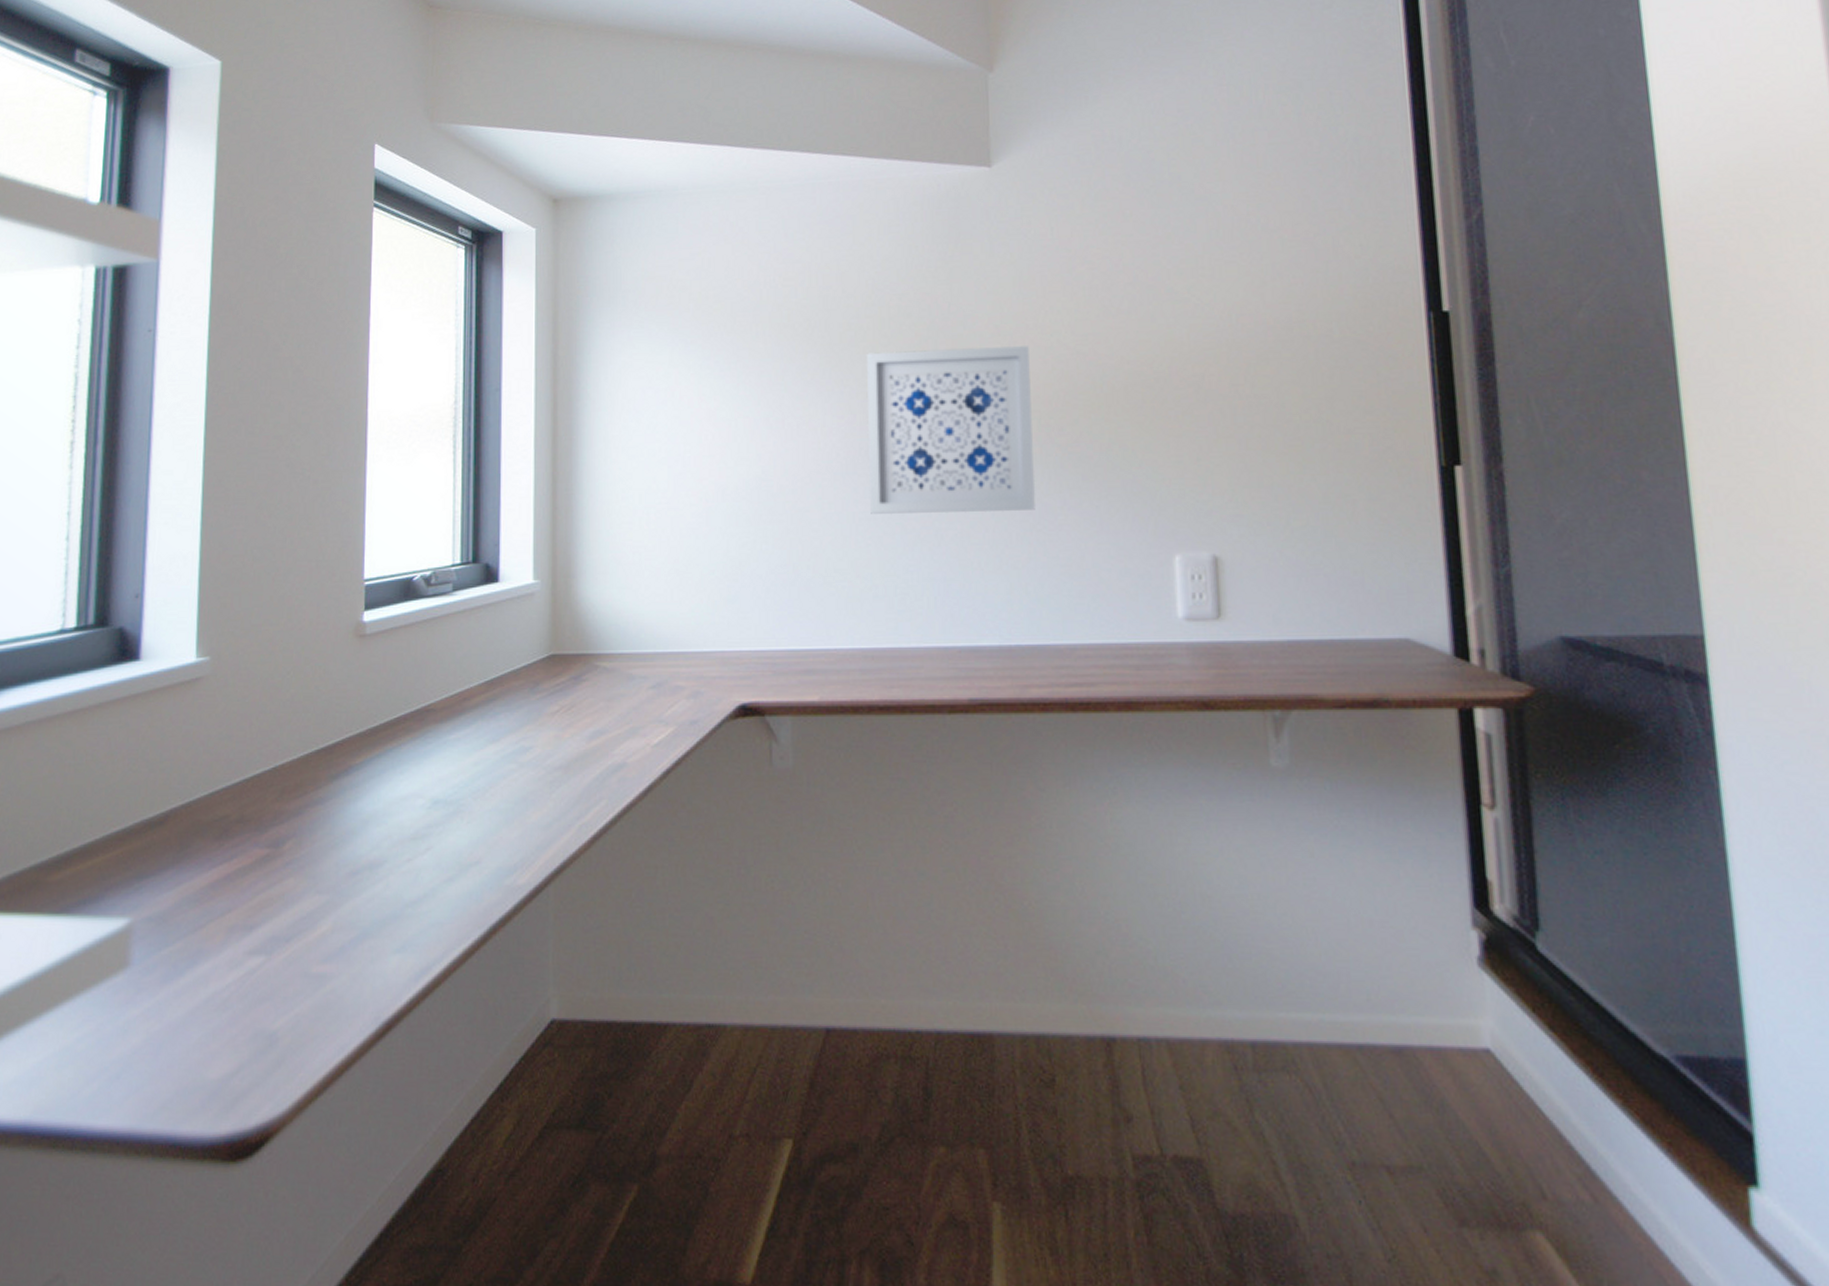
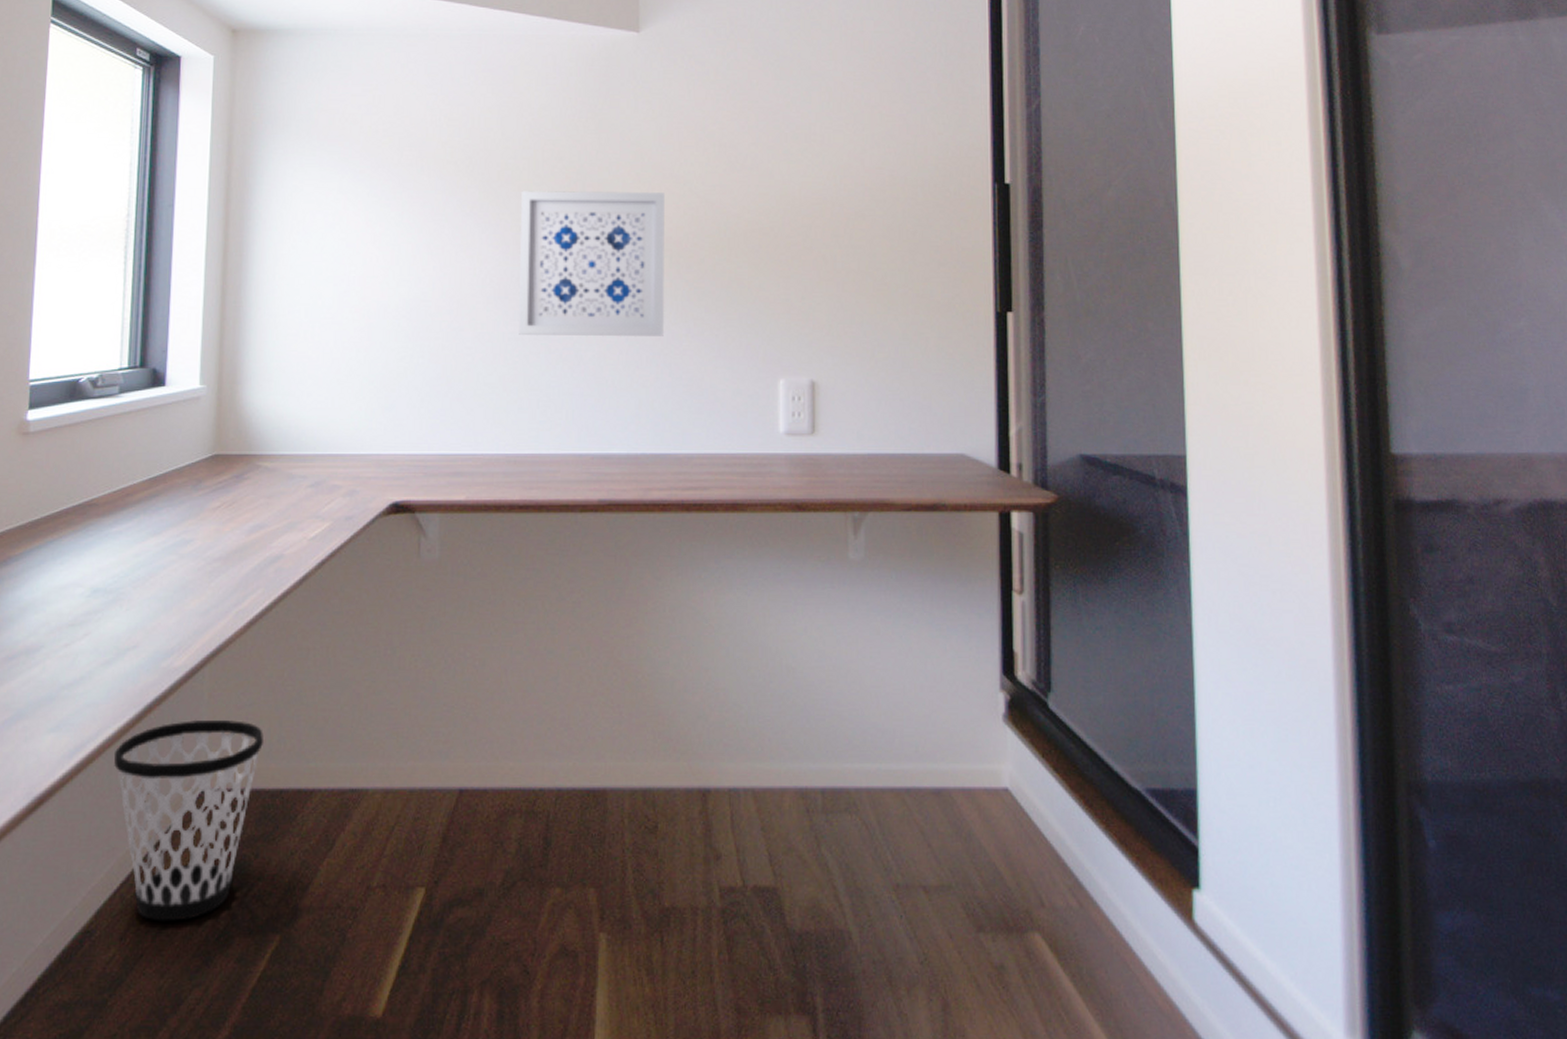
wastebasket: none [461,942,612,1164] -> present [114,719,263,921]

